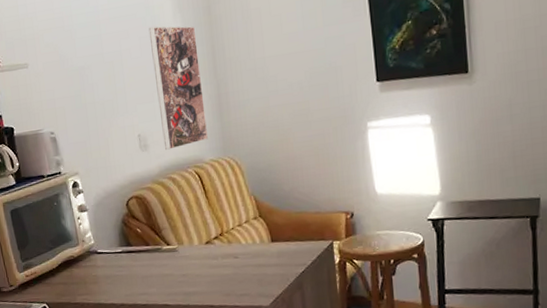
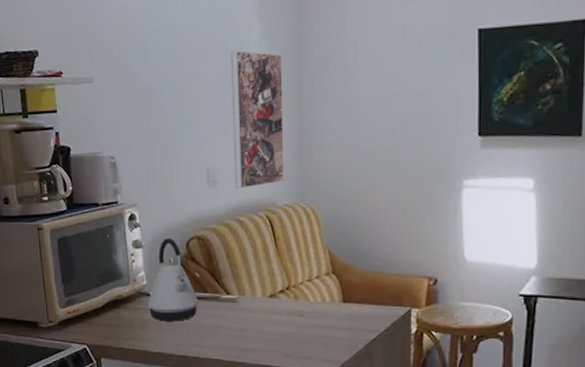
kettle: none [97,200,143,275] -> present [148,238,198,321]

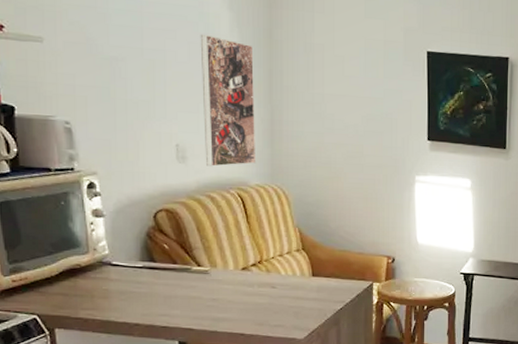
kettle: present [148,238,198,321] -> none [111,209,167,292]

